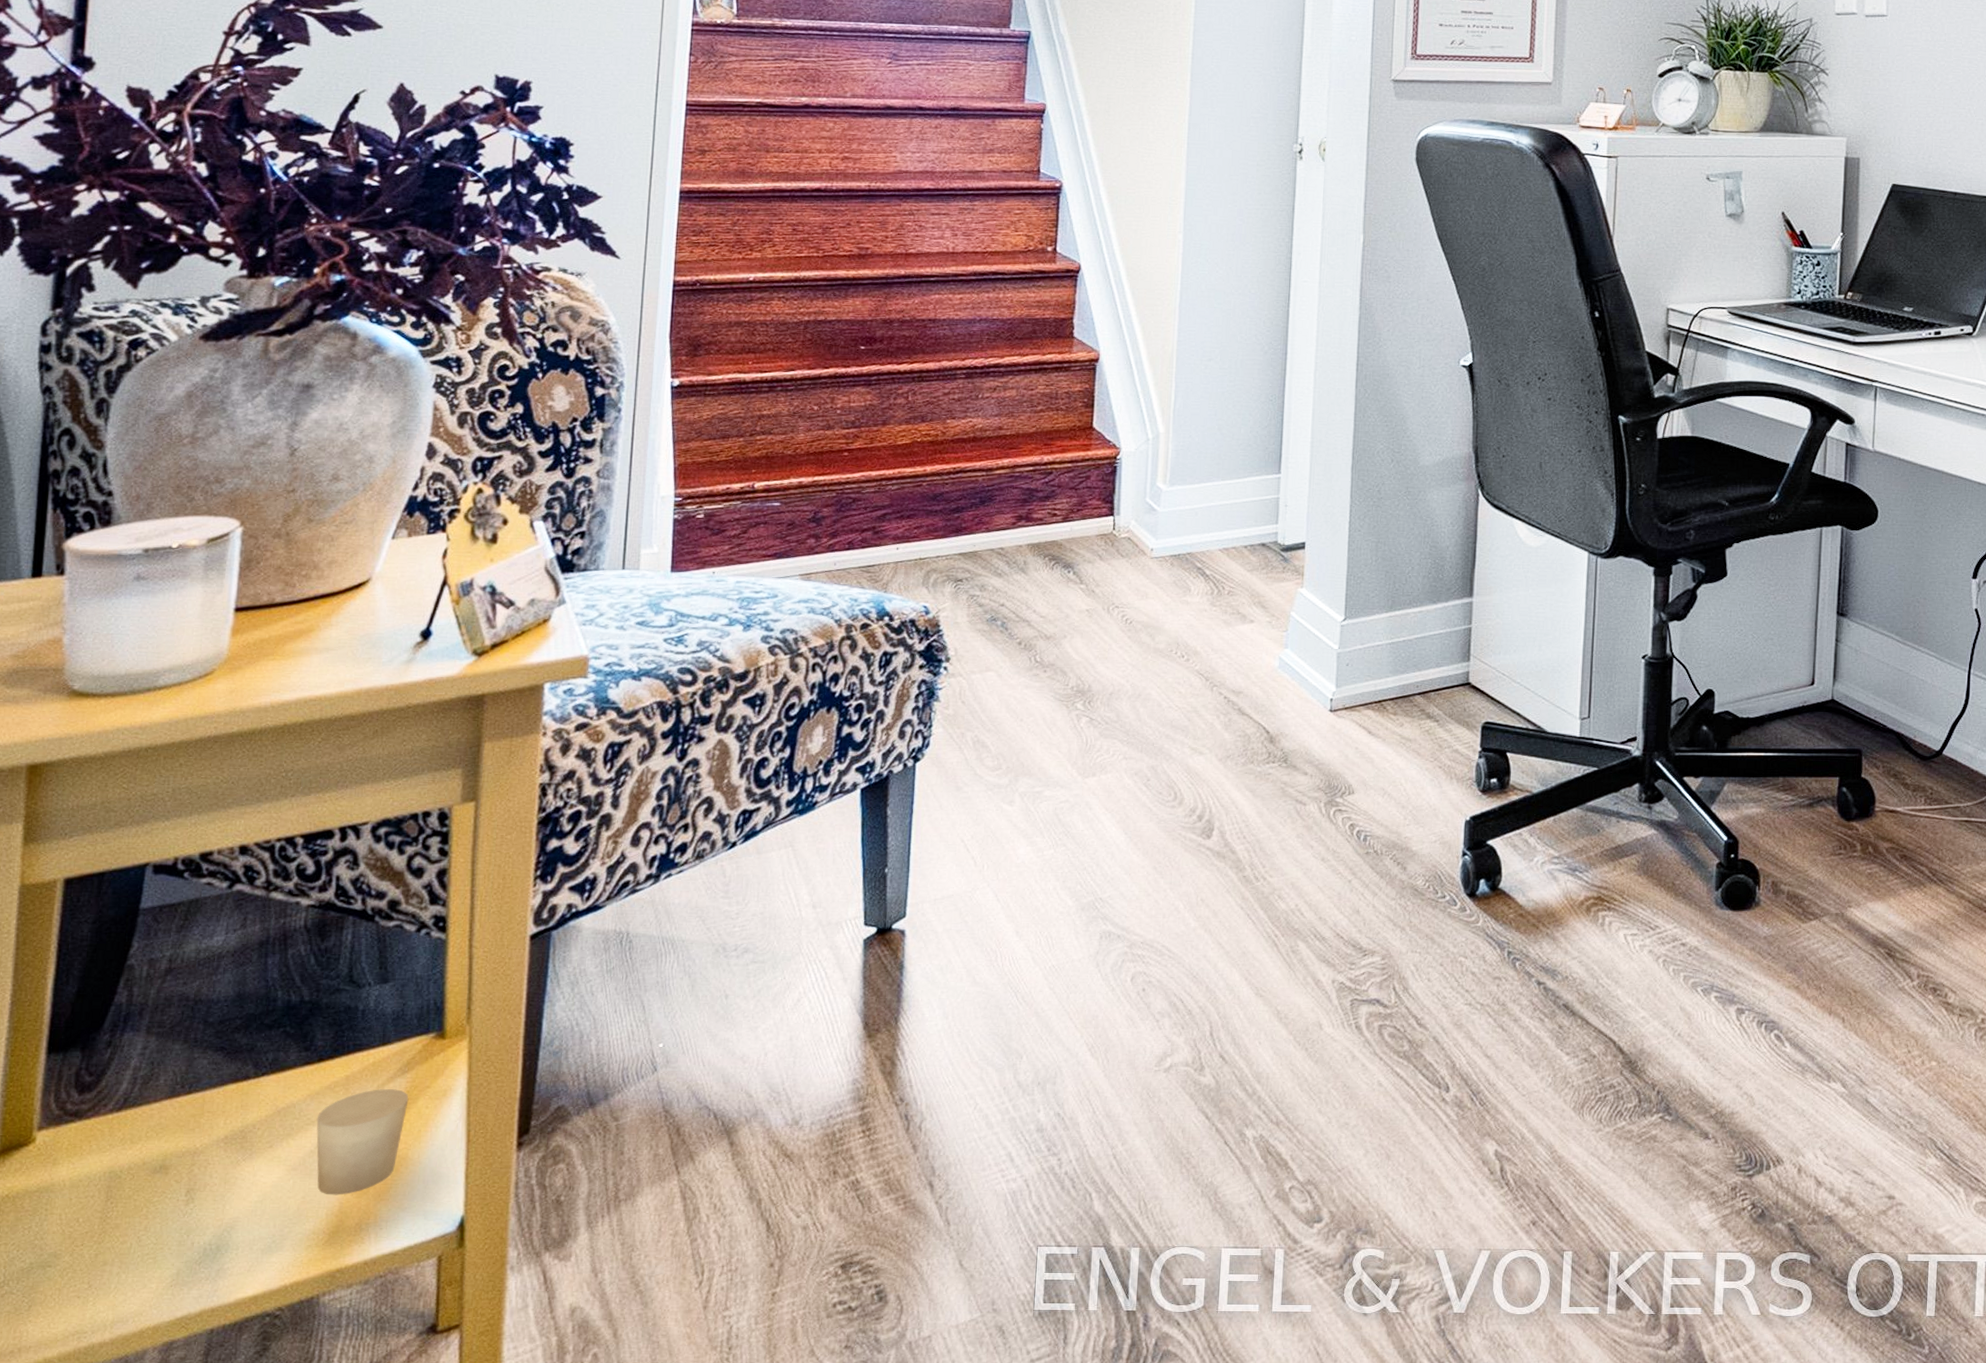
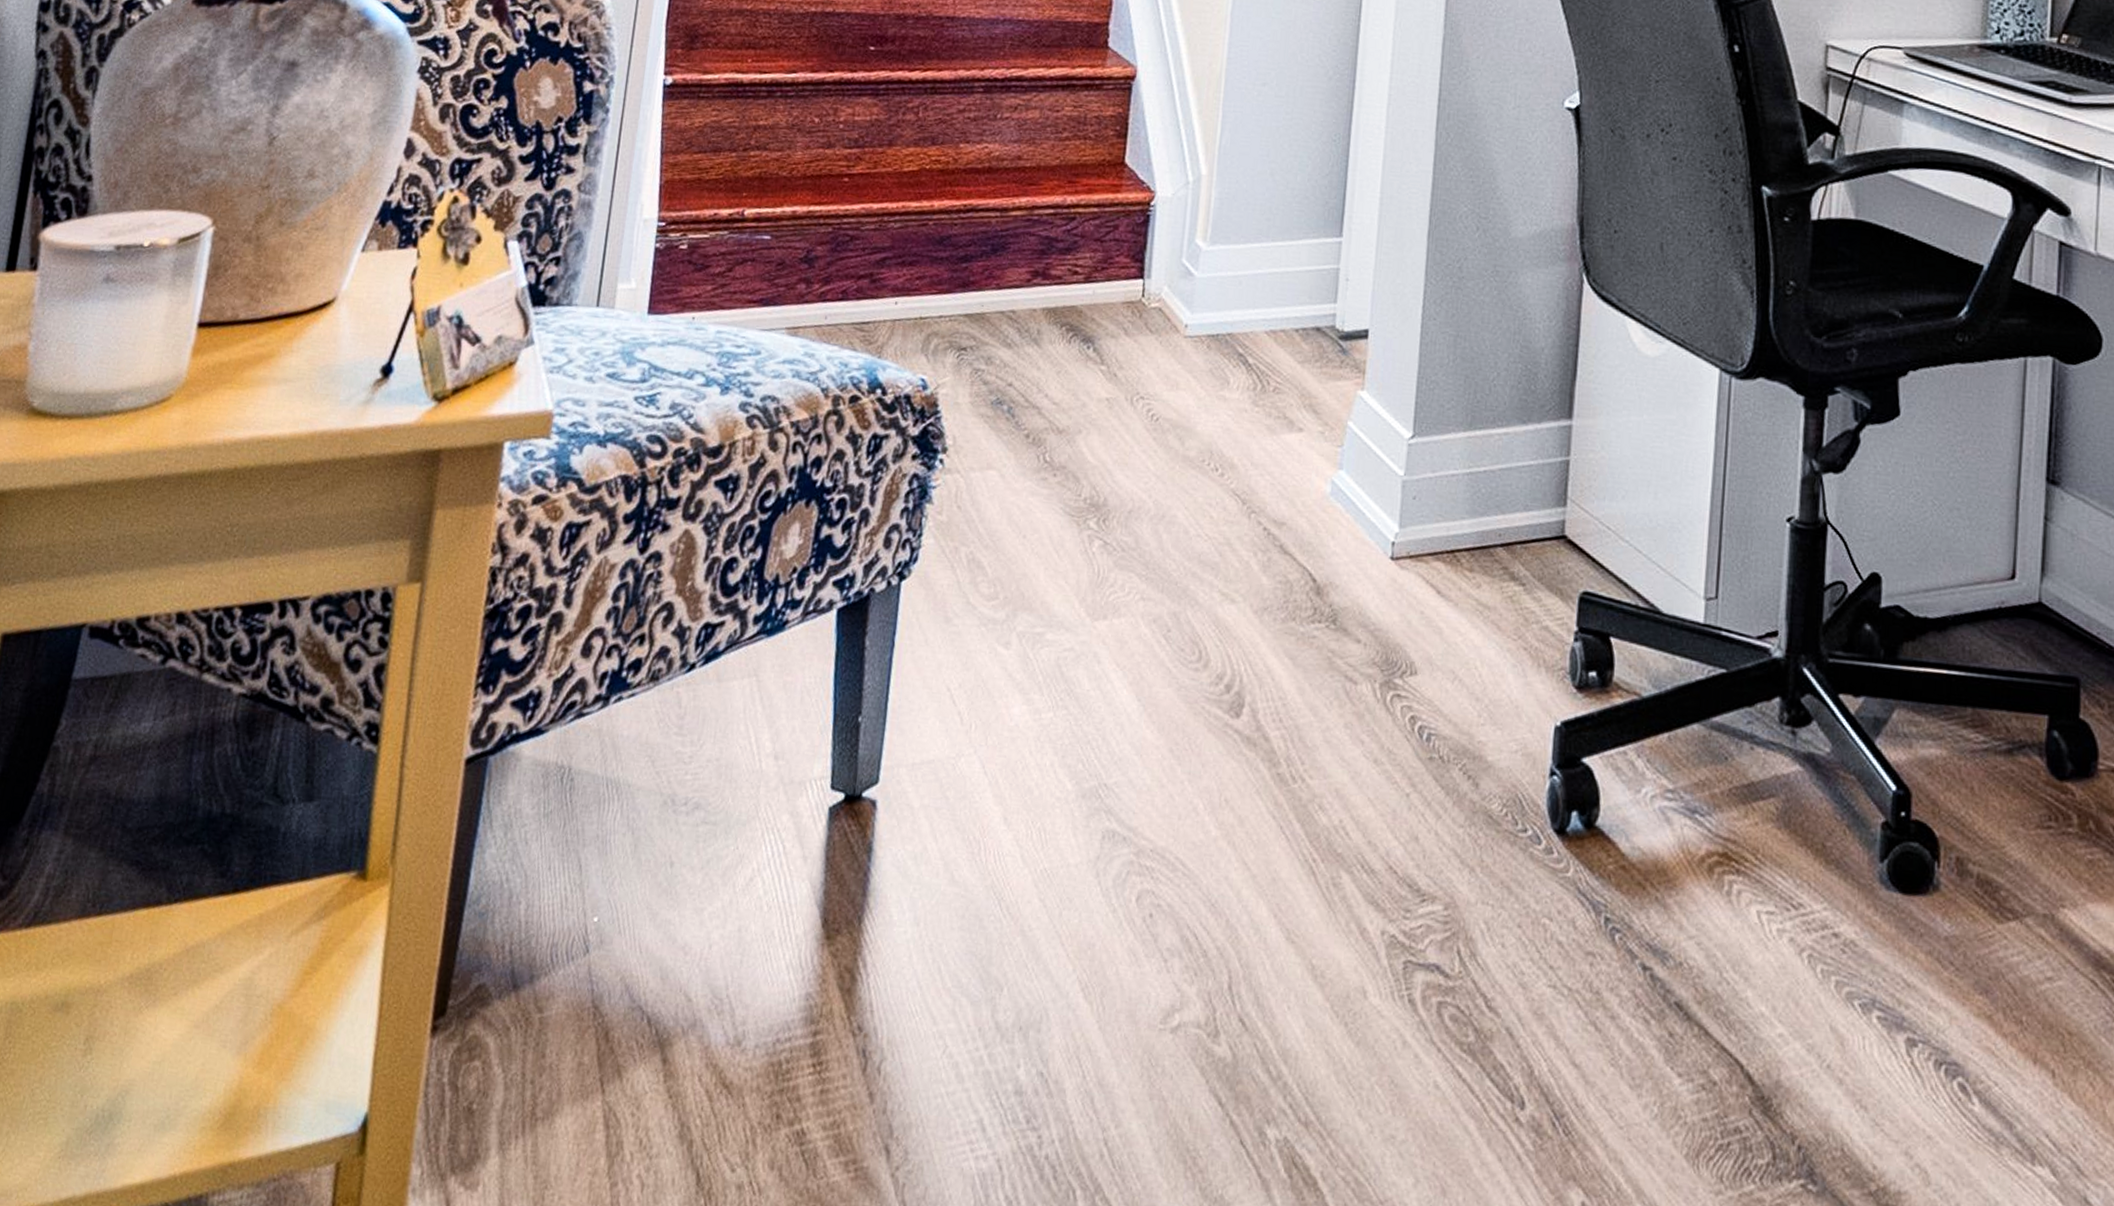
candle: present [316,1089,409,1196] -> none [218,936,323,1068]

